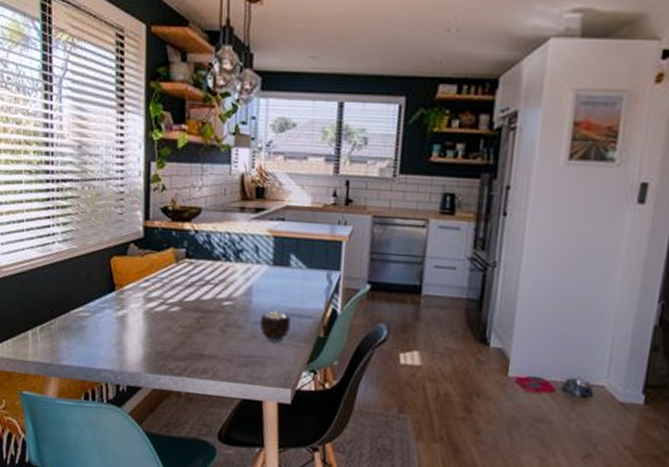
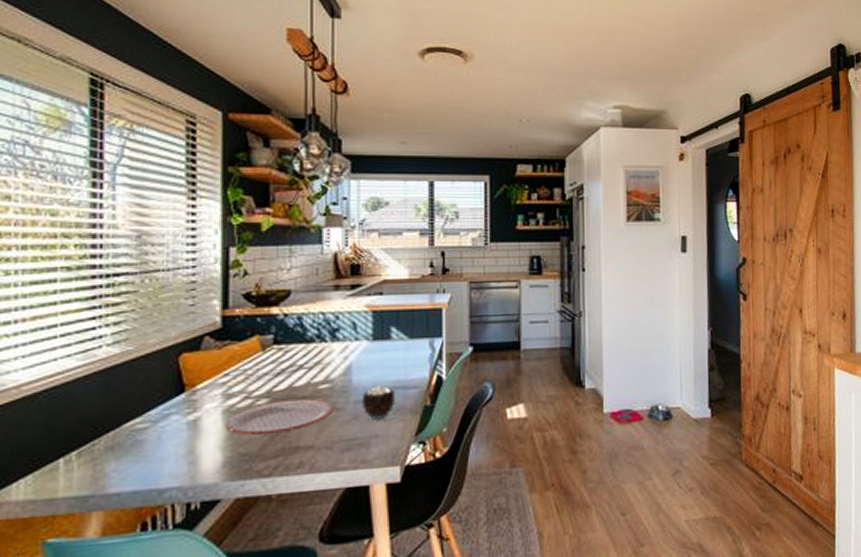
plate: none [145,311,235,341] -> present [225,399,334,436]

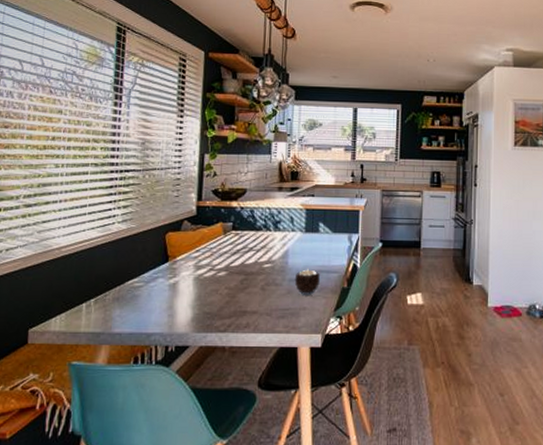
plate: present [225,399,334,436] -> none [195,274,274,300]

